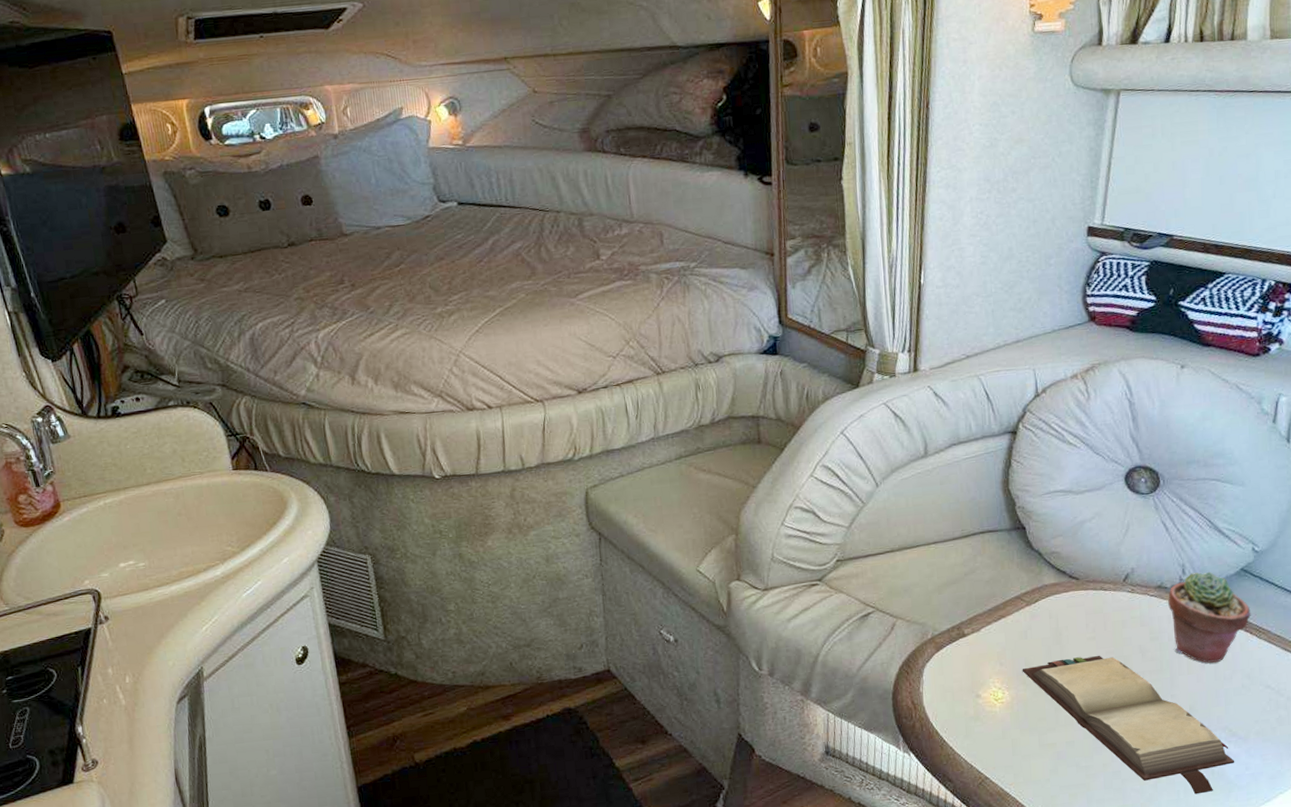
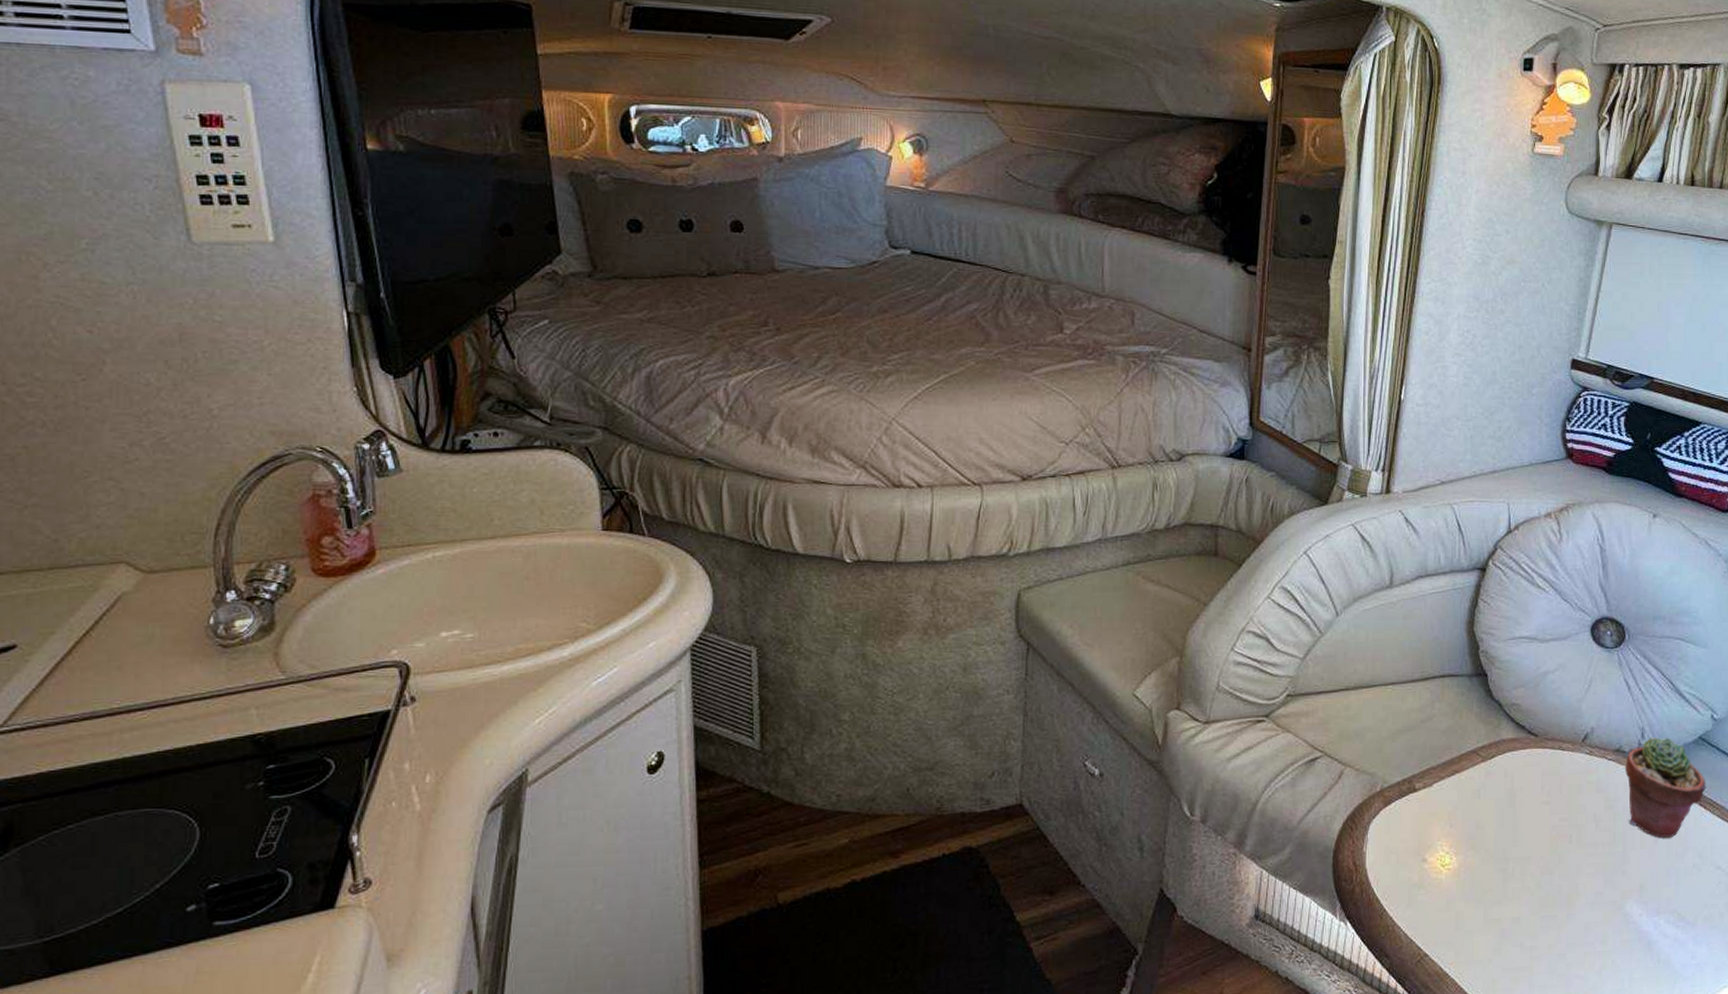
hardback book: present [1022,655,1235,795] -> none [1472,821,1682,985]

